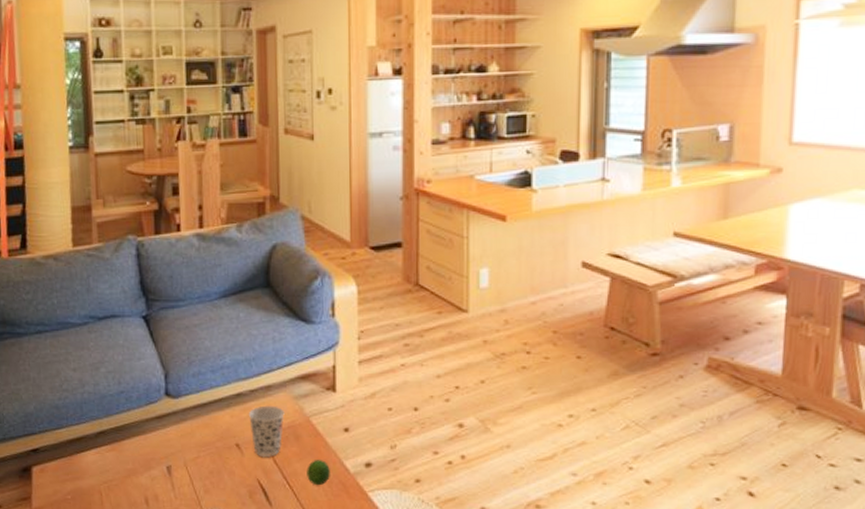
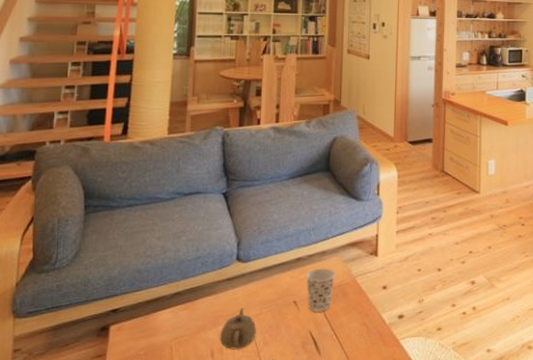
teapot: none [153,450,195,497] -> present [219,308,256,350]
fruit: present [307,460,330,486] -> none [351,313,370,336]

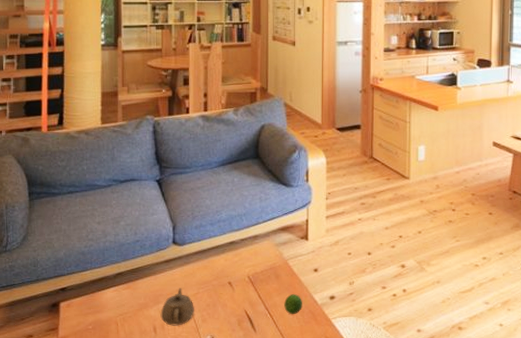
cup: present [305,268,336,313] -> none [239,251,268,293]
fruit: none [351,313,370,336] -> present [284,294,302,315]

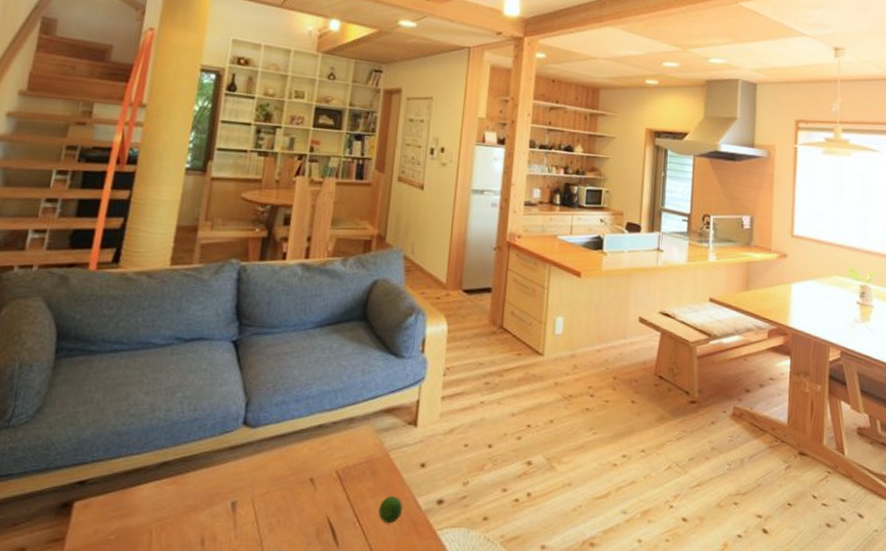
teapot: present [160,288,194,326] -> none [212,484,261,537]

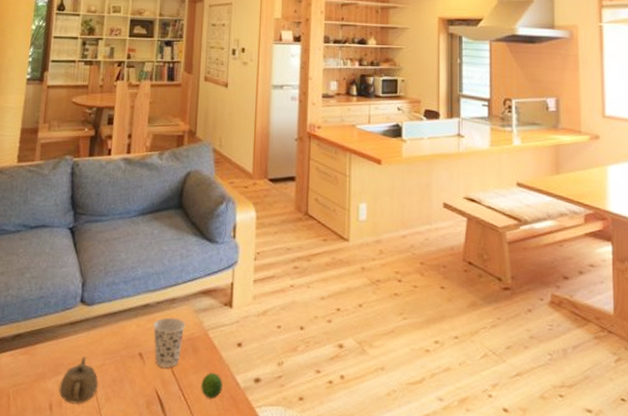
teapot: none [212,484,261,537] -> present [58,356,98,404]
cup: none [327,438,364,494] -> present [152,317,186,369]

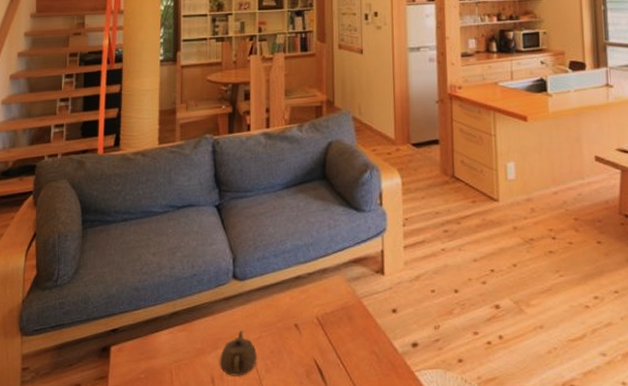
cup: present [152,317,186,369] -> none [306,287,339,338]
fruit: present [201,373,222,399] -> none [359,340,380,366]

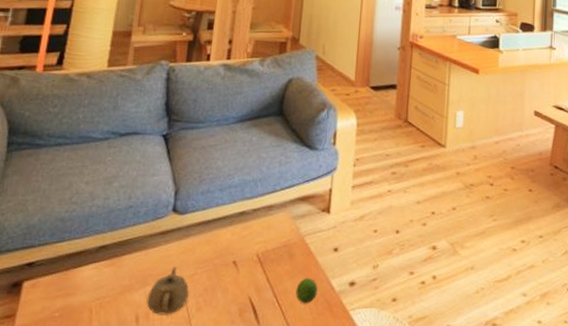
fruit: none [359,340,380,366] -> present [296,278,318,304]

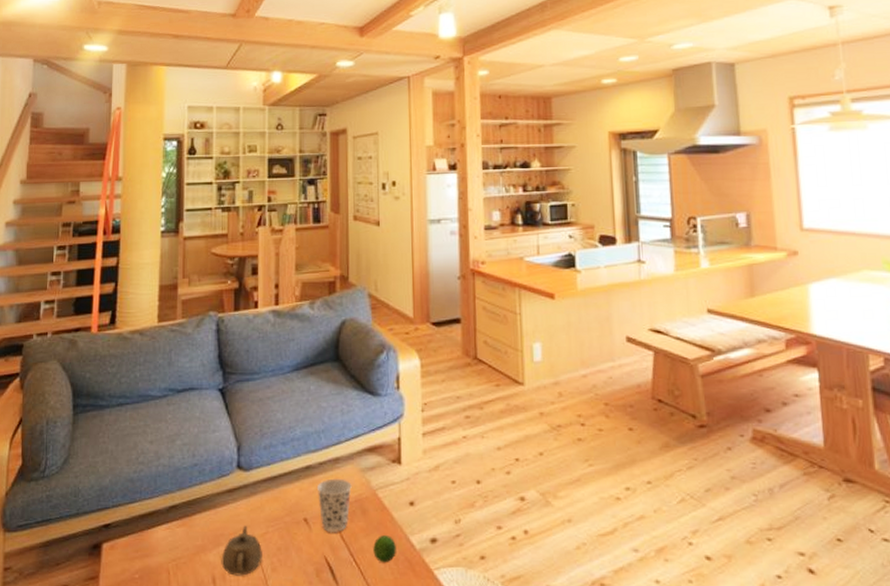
cup: none [248,224,282,276] -> present [316,478,352,533]

